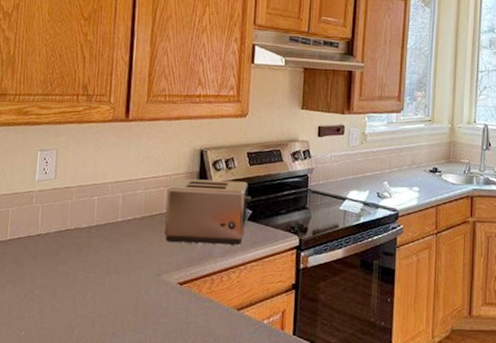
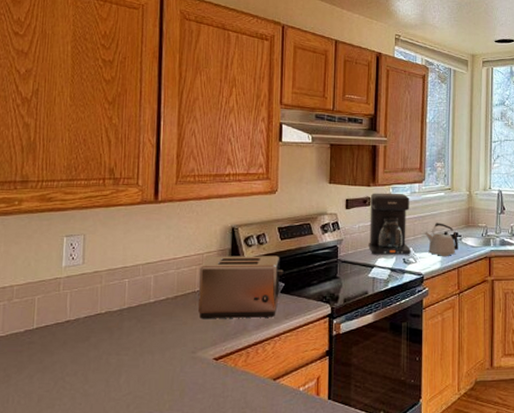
coffee maker: none [340,121,387,189] -> present [368,193,411,255]
kettle: none [400,156,438,193] -> present [424,223,458,256]

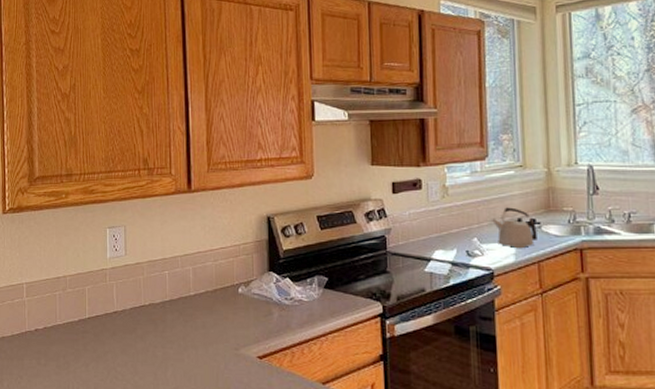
toaster: present [198,256,284,318] -> none [236,247,326,315]
coffee maker: present [368,193,411,255] -> none [421,173,476,247]

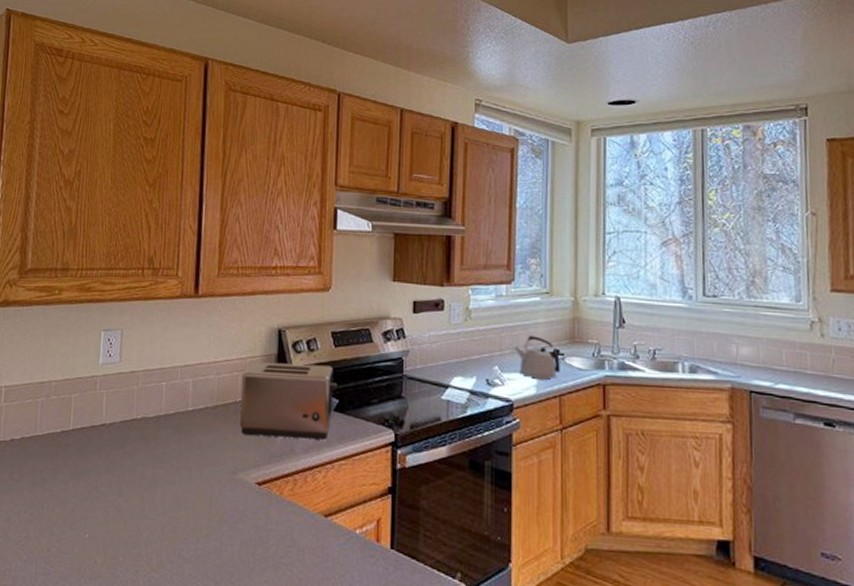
toaster: none [236,247,326,315] -> present [240,361,338,440]

